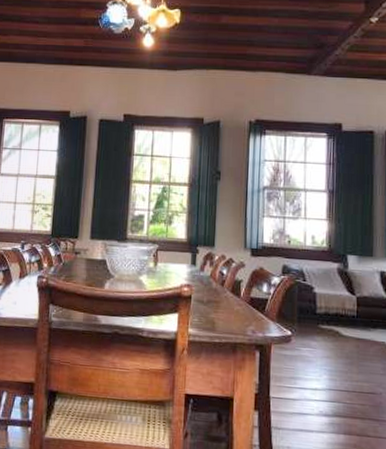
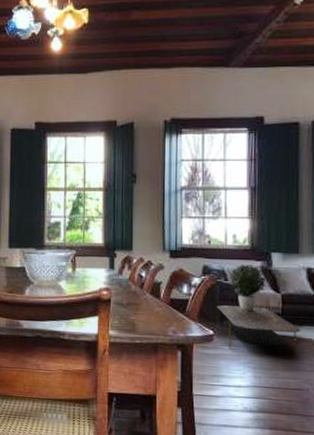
coffee table: none [295,305,375,358] -> present [217,305,301,355]
potted plant: none [307,266,343,313] -> present [229,265,267,312]

